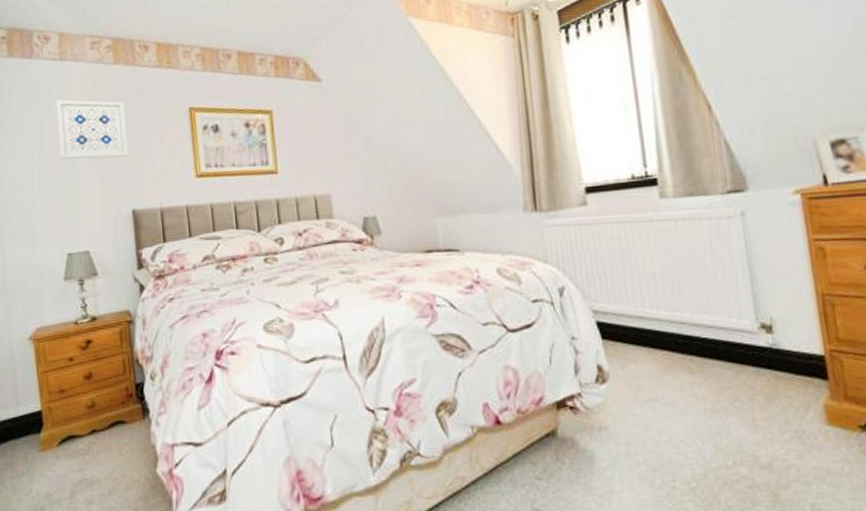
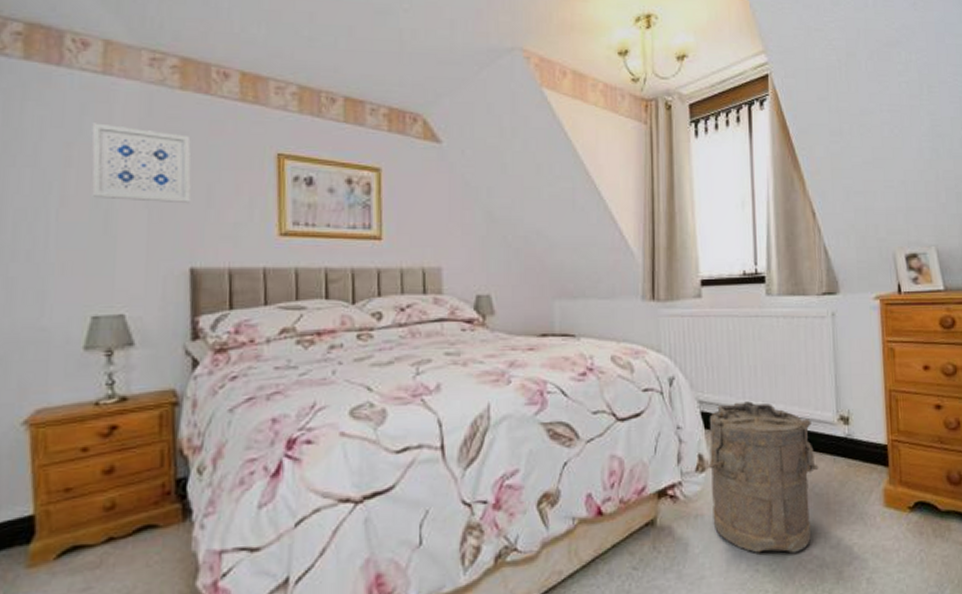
laundry hamper: none [607,310,739,473] -> present [707,401,819,555]

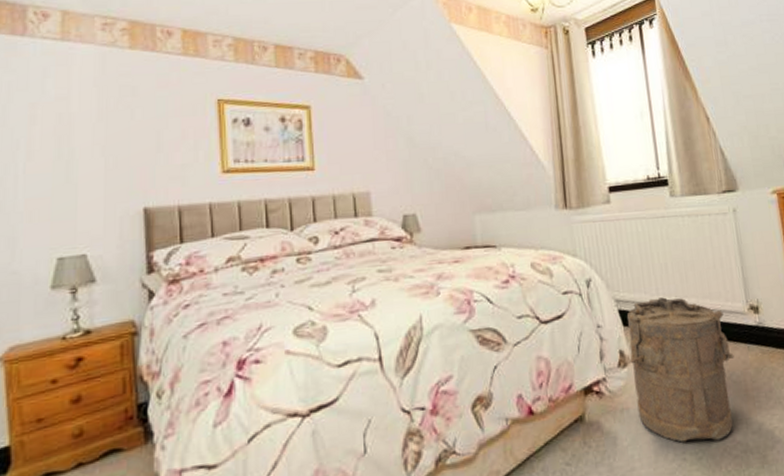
wall art: present [91,123,191,202] -> none [53,84,142,151]

